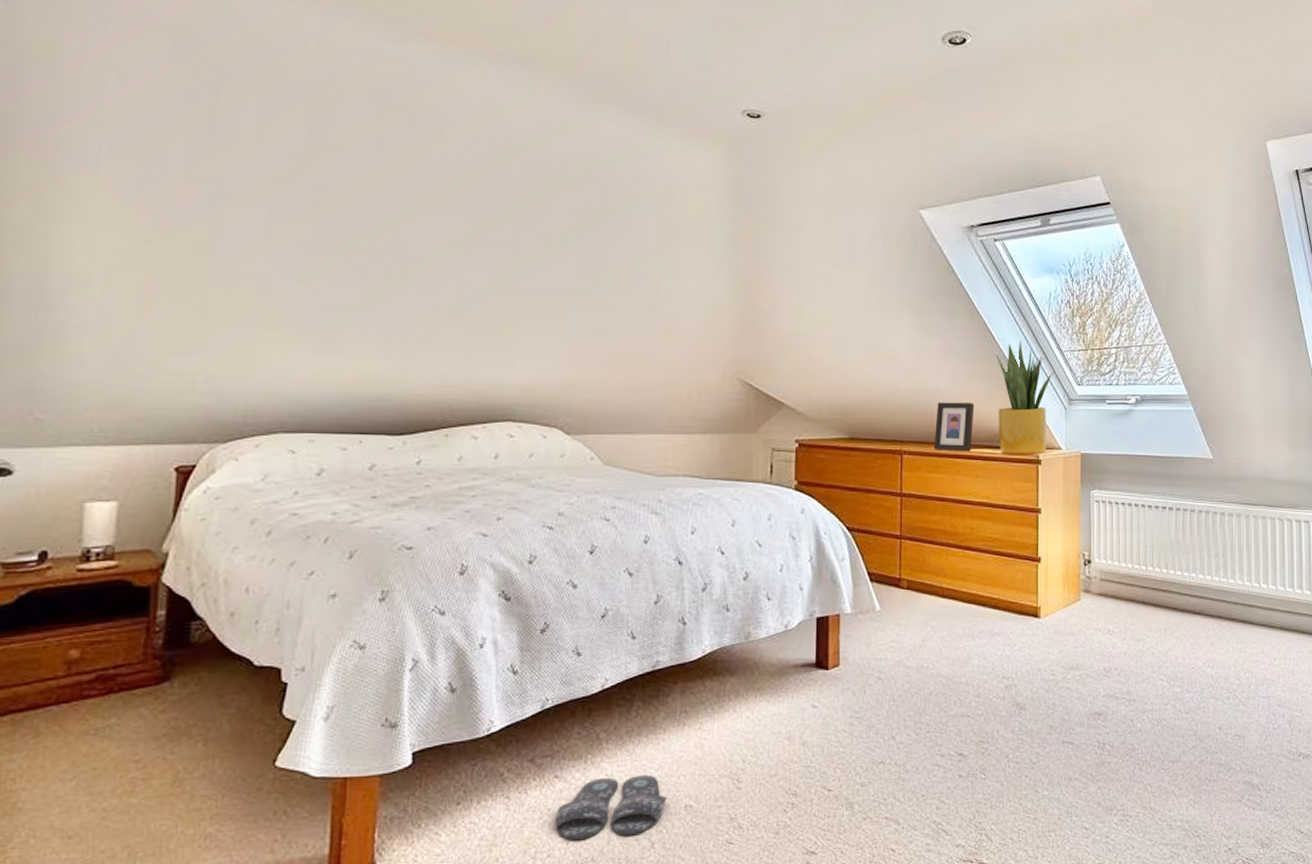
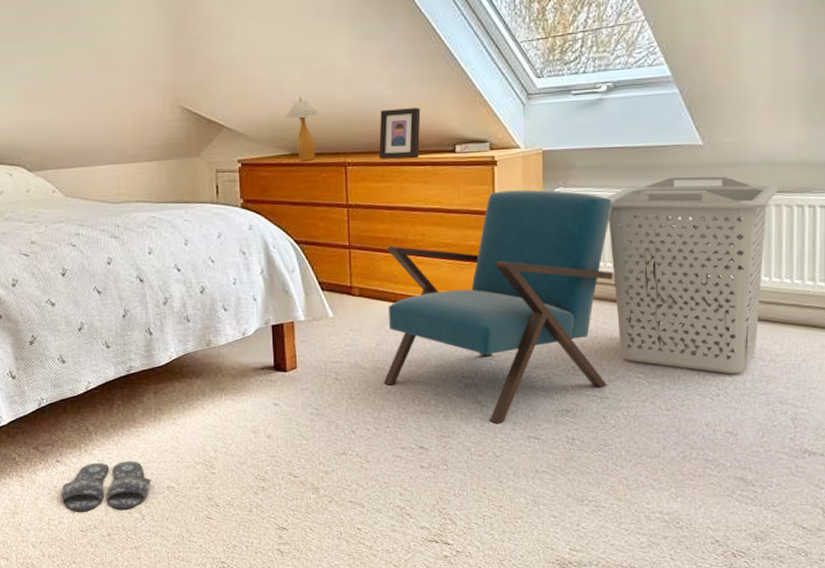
table lamp: none [845,381,881,448] -> present [284,96,320,163]
armchair: none [926,489,1140,729] -> present [383,189,614,424]
planter: present [995,340,1054,456] -> none [442,36,509,159]
laundry basket: none [1134,487,1273,678] -> present [606,176,779,375]

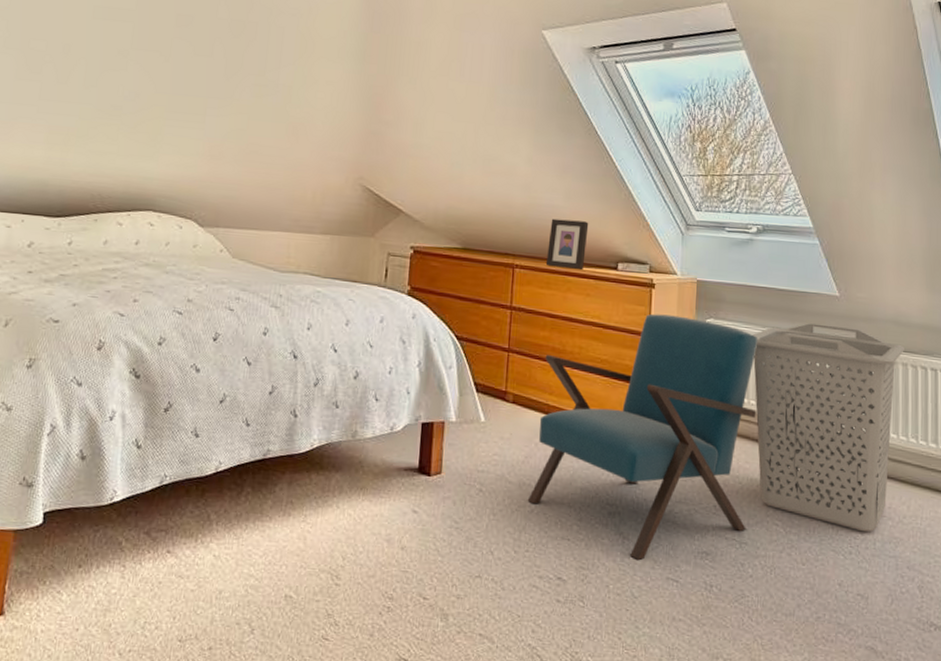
slippers: present [60,461,151,512] -> none [164,557,269,619]
table lamp: present [284,96,320,163] -> none [460,193,495,259]

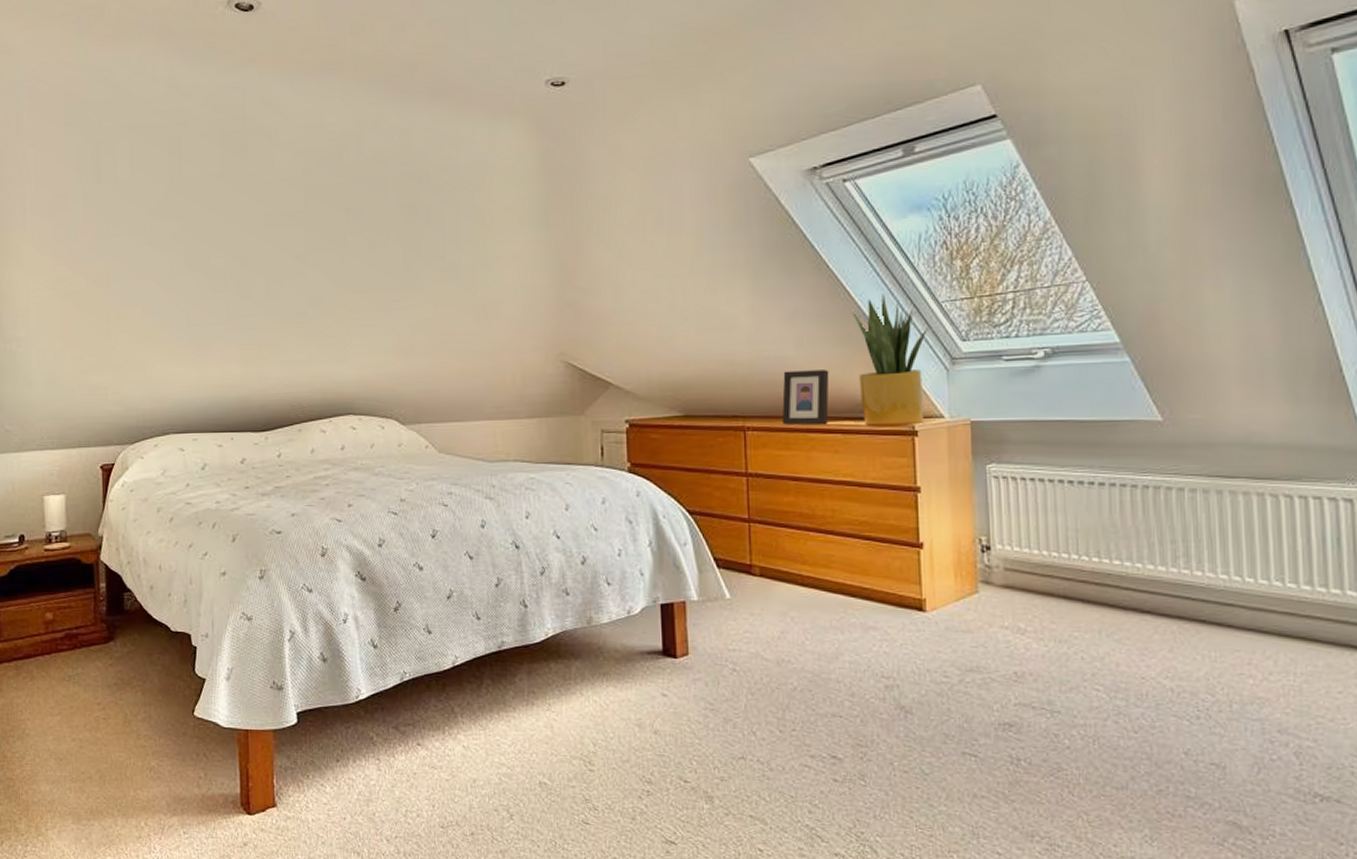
armchair: present [527,313,758,561] -> none [788,464,1061,736]
planter: none [611,162,671,279] -> present [852,294,929,427]
laundry basket: present [752,323,906,532] -> none [1048,456,1260,693]

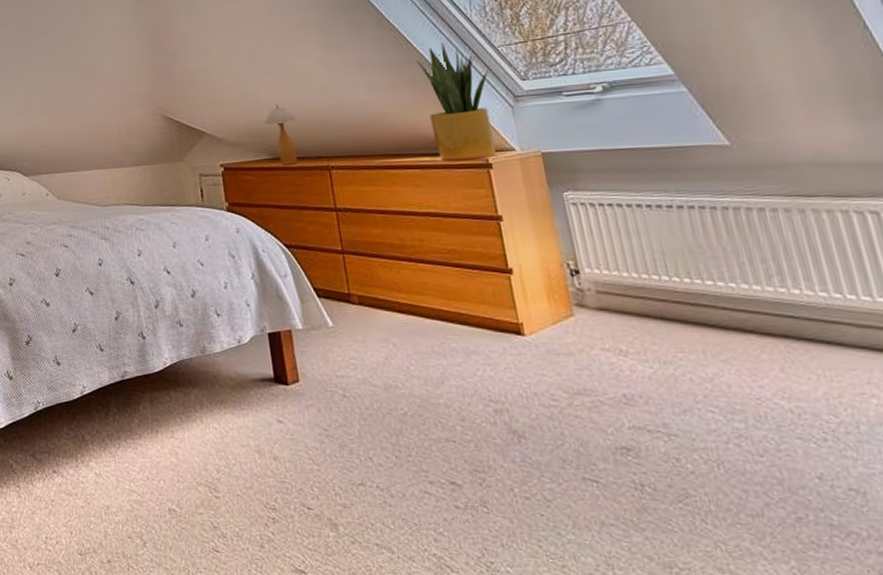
table lamp: none [677,354,717,425] -> present [263,103,299,167]
picture frame: present [782,370,830,426] -> none [359,112,406,163]

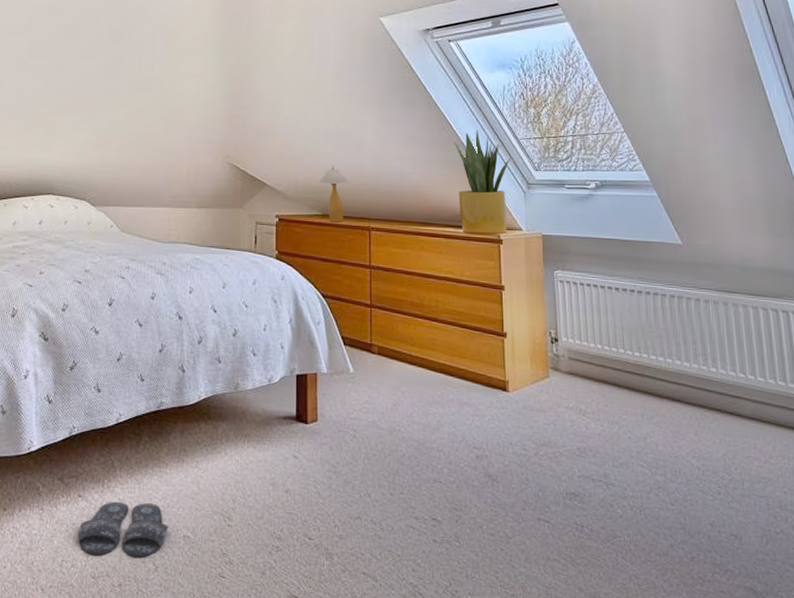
slippers: none [58,476,152,533] -> present [77,501,169,558]

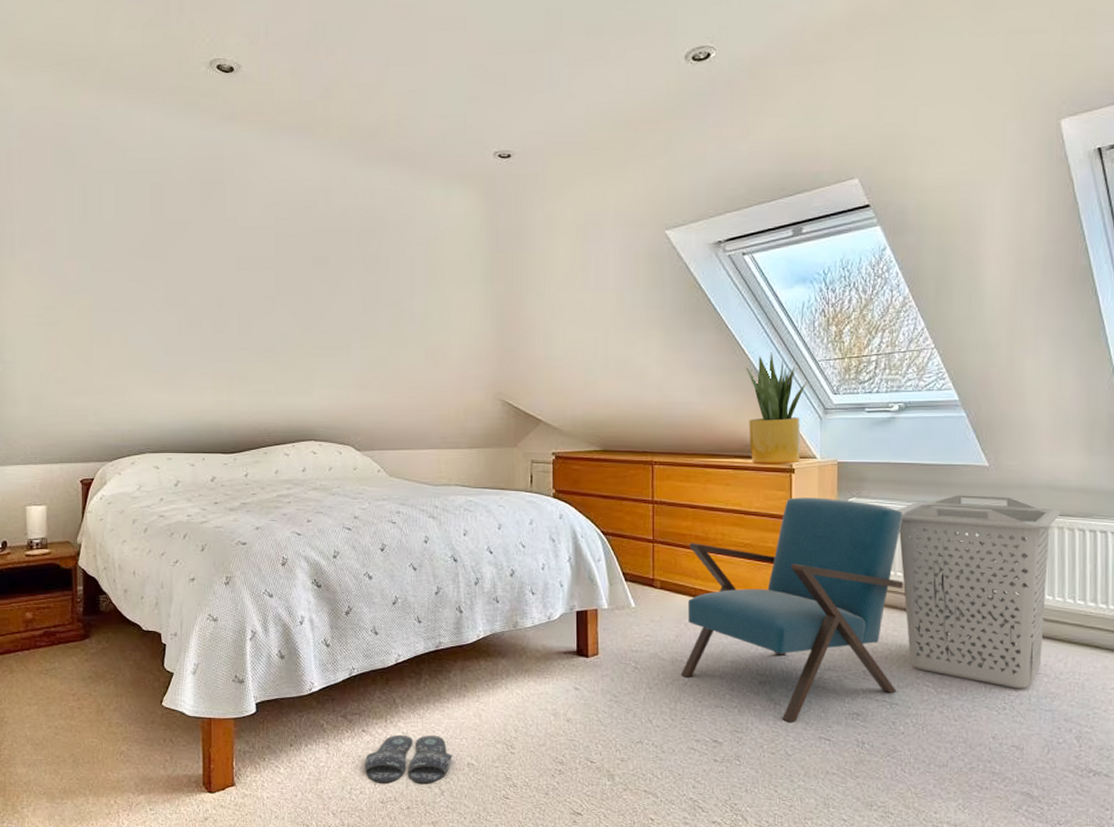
table lamp: present [318,165,349,224] -> none [597,397,631,459]
armchair: none [398,267,612,502] -> present [680,497,904,723]
laundry basket: none [600,271,754,473] -> present [897,495,1061,689]

